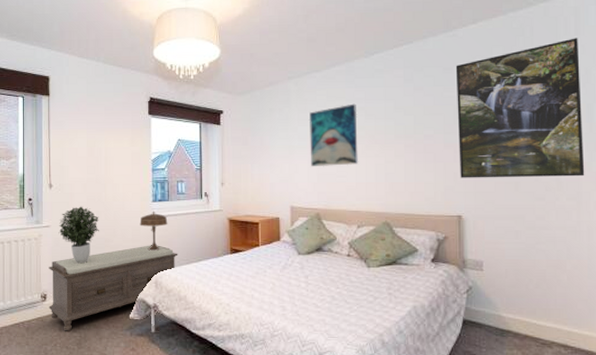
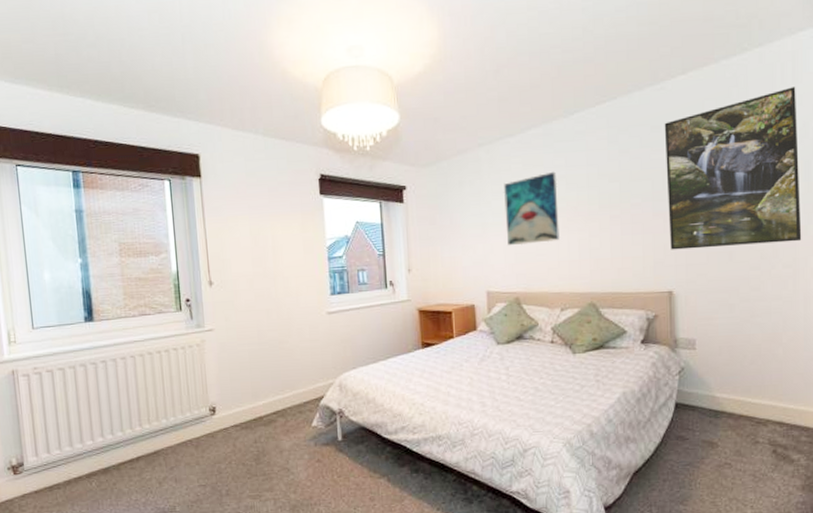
bench: present [48,245,178,331] -> none [215,343,364,447]
potted plant: present [58,206,99,264] -> none [224,304,271,370]
table lamp: present [140,211,168,251] -> none [317,305,350,351]

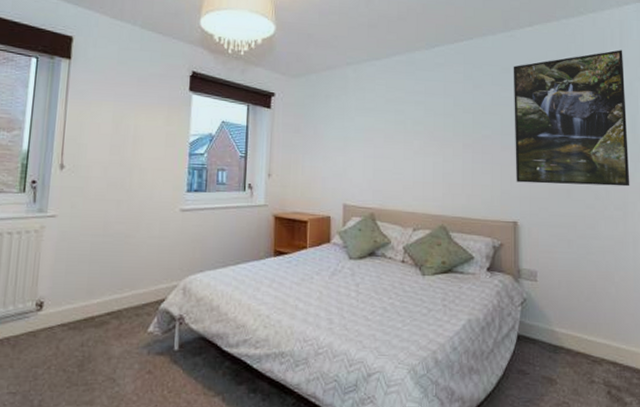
wall art: present [503,171,559,246] -> none [366,96,417,163]

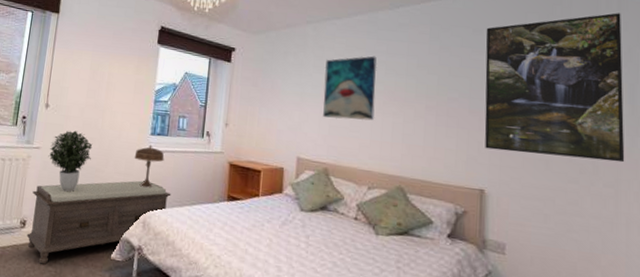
bench: none [44,243,213,350] -> present [26,180,171,265]
potted plant: none [66,193,120,264] -> present [48,130,93,192]
table lamp: none [169,202,204,250] -> present [134,144,165,188]
wall art: none [366,96,417,163] -> present [323,56,377,121]

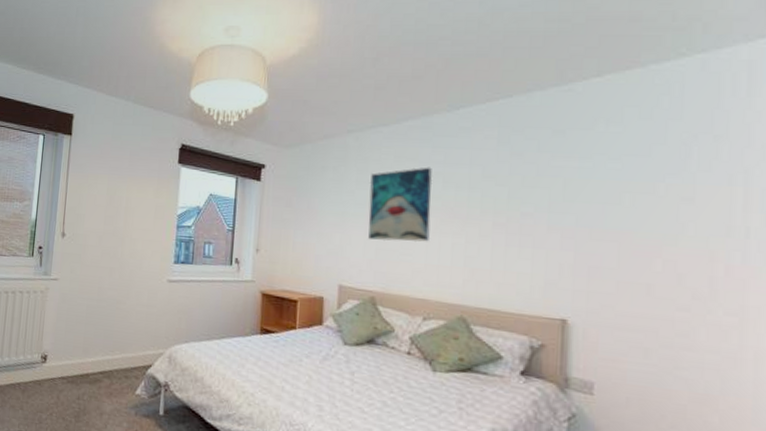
bench: present [26,180,171,265] -> none [48,312,199,401]
potted plant: present [48,130,93,192] -> none [66,260,113,326]
table lamp: present [134,144,165,188] -> none [157,273,190,321]
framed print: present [484,13,625,163] -> none [567,100,754,286]

